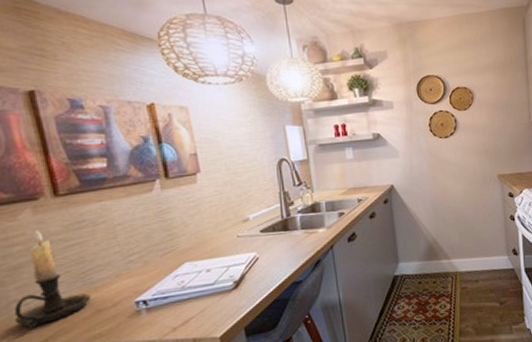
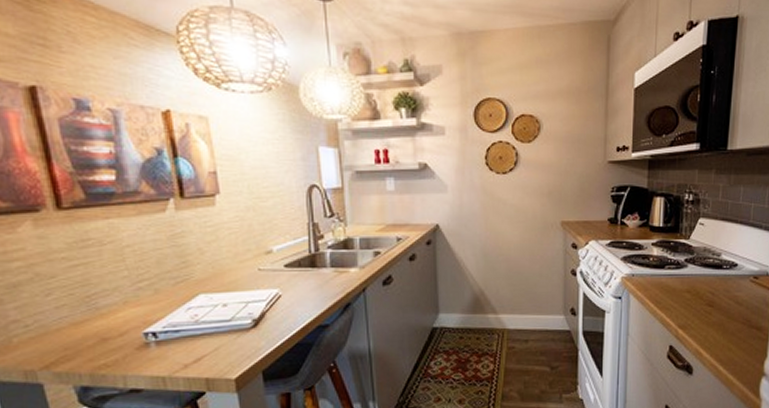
candle holder: present [14,229,91,330] -> none [13,244,96,353]

